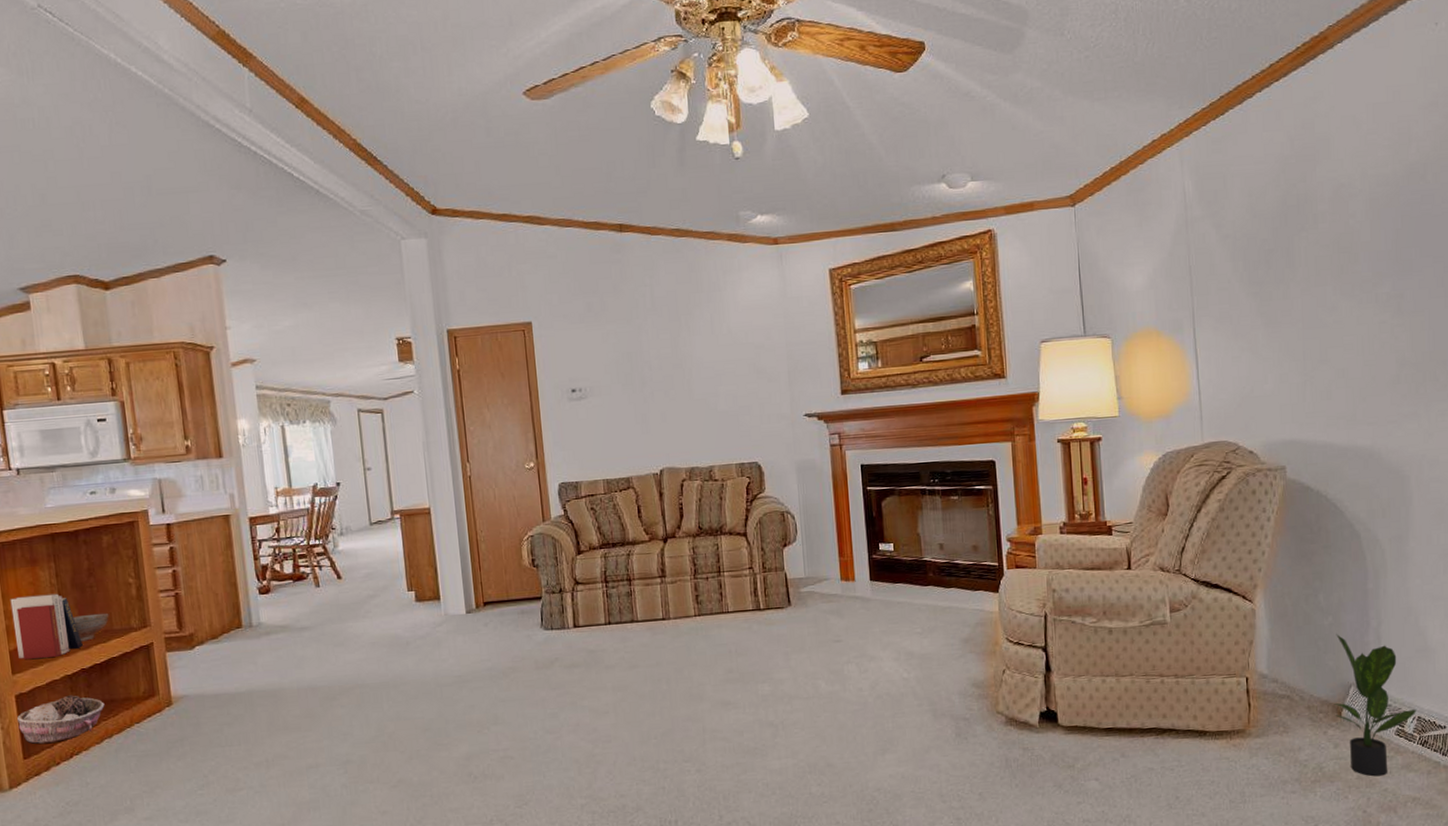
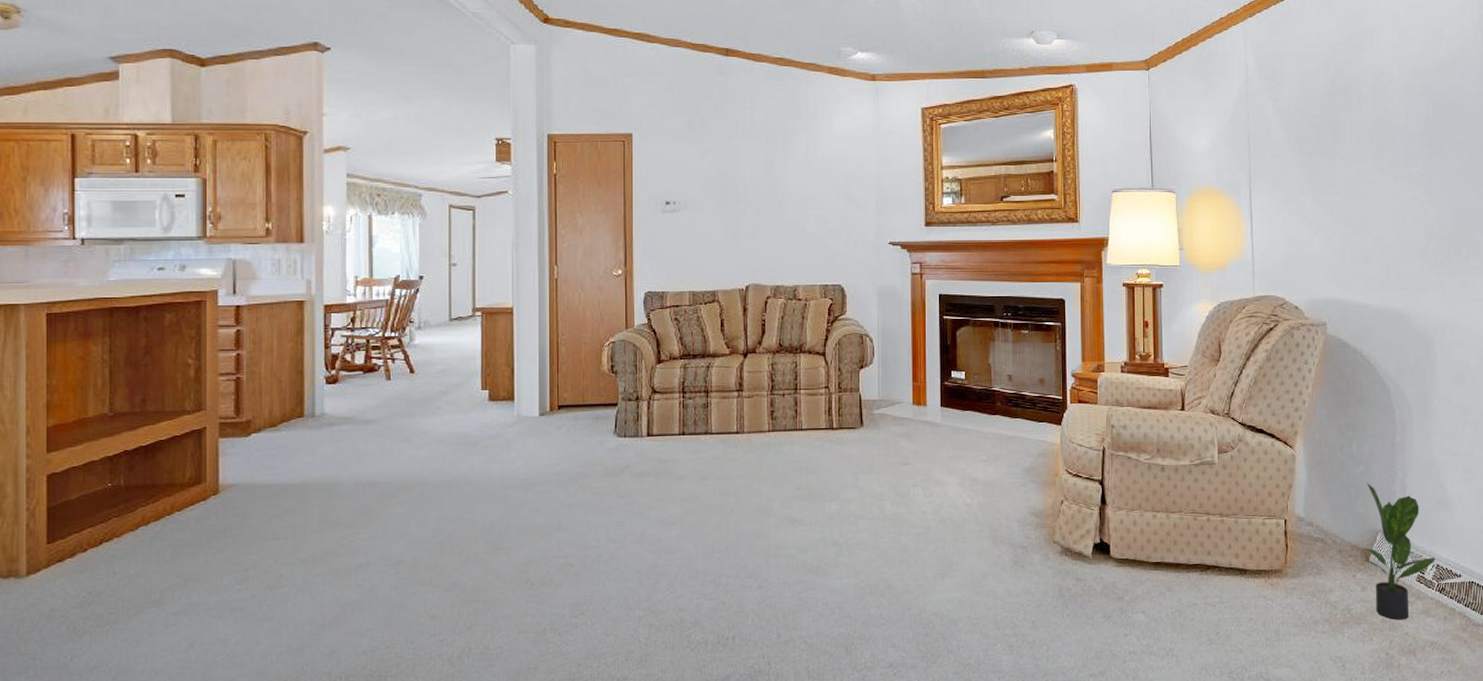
books: present [10,593,83,660] -> none [55,370,129,438]
decorative basket: present [17,695,105,744] -> none [46,477,145,529]
decorative bowl: present [73,613,110,642] -> none [122,393,162,422]

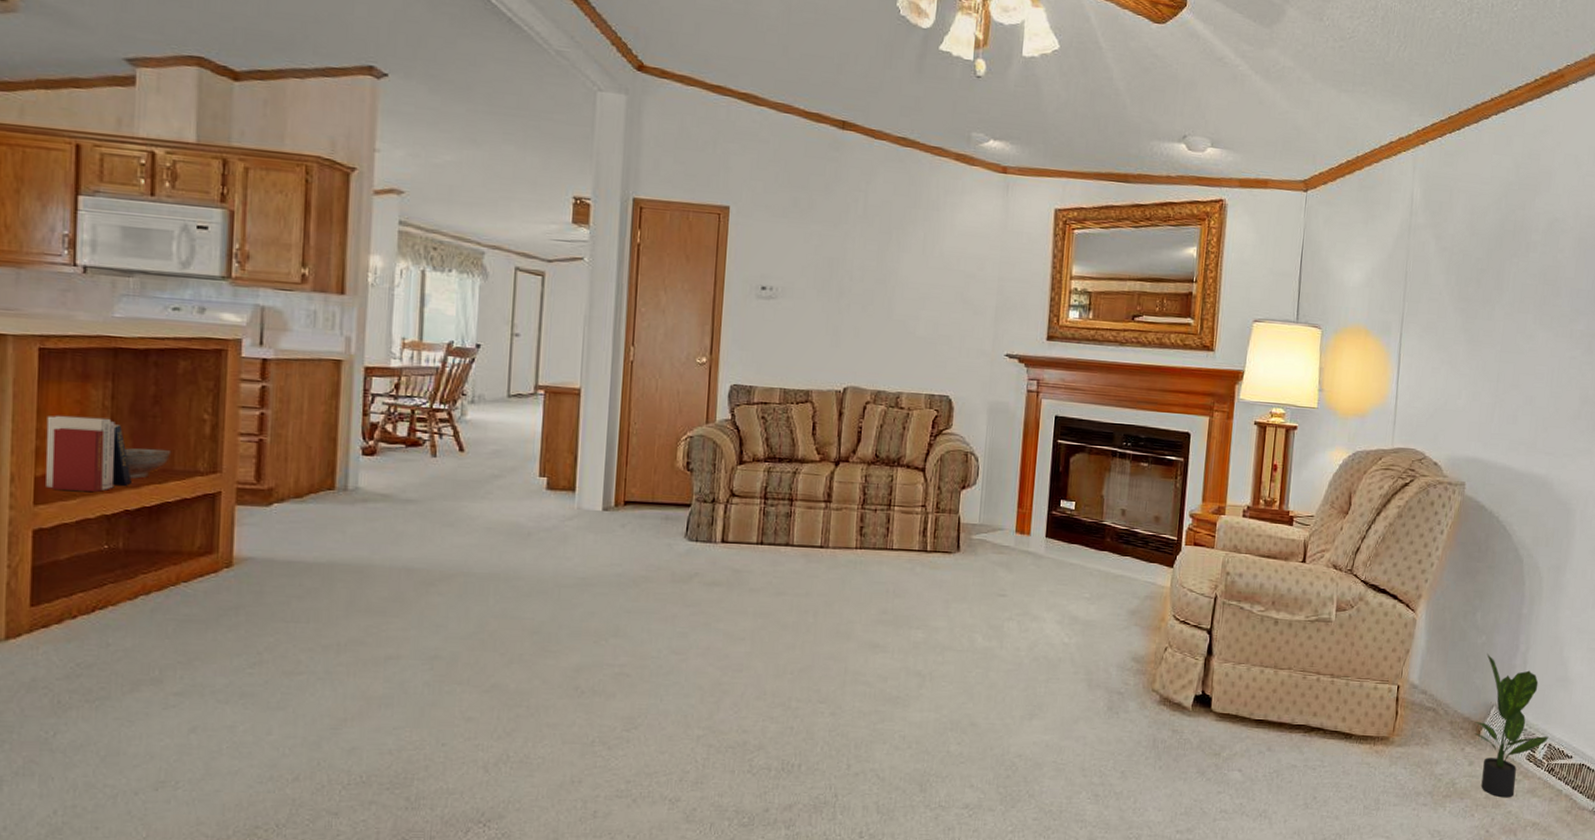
books: none [55,370,129,438] -> present [45,414,132,492]
decorative bowl: none [122,393,162,422] -> present [124,448,172,479]

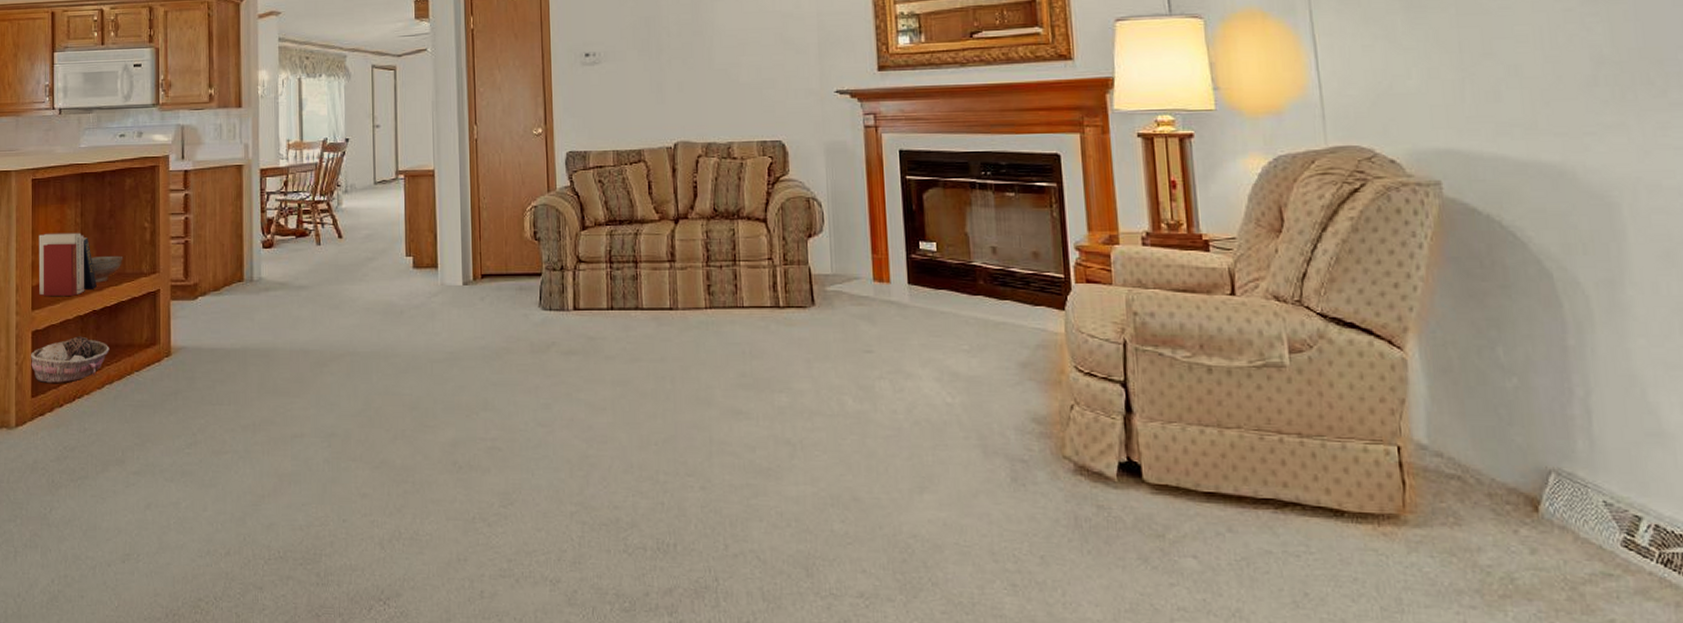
decorative basket: none [31,538,147,593] -> present [31,336,110,384]
potted plant: present [1473,654,1549,798] -> none [1524,401,1653,601]

